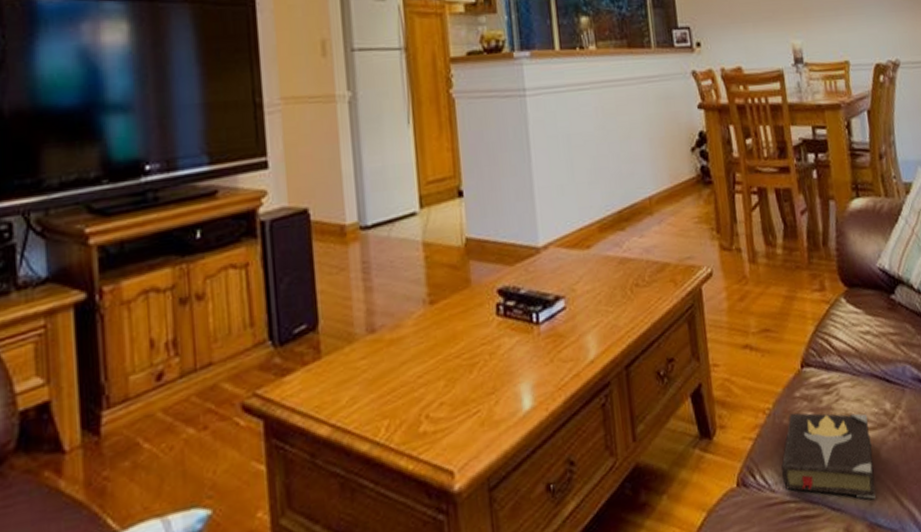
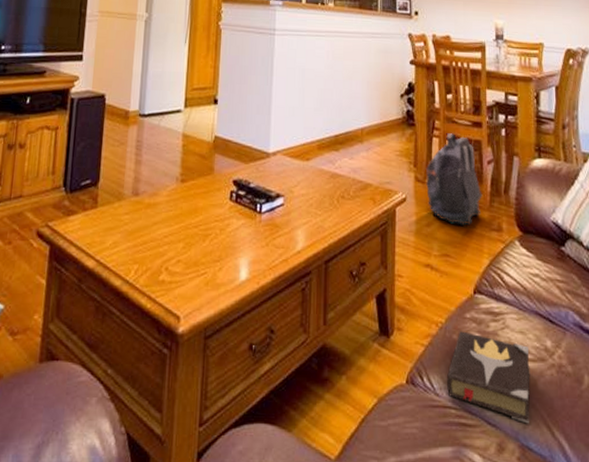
backpack: none [730,185,799,293] -> present [425,133,482,226]

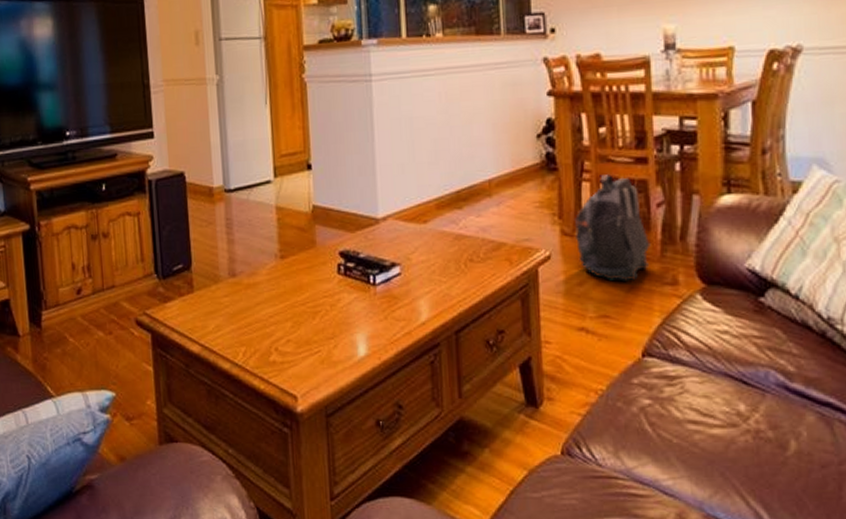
hardback book: present [446,331,530,424] -> none [610,398,718,493]

